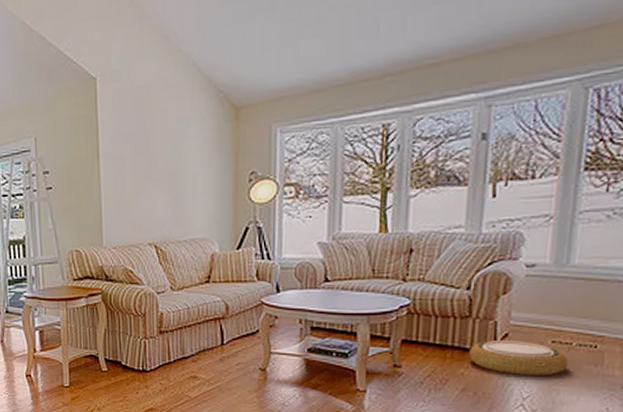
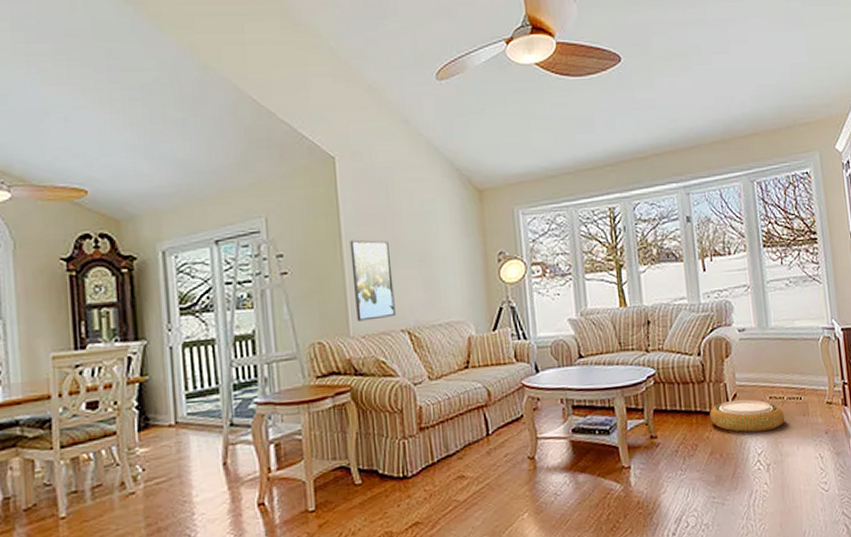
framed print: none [106,158,144,234] -> present [350,239,396,322]

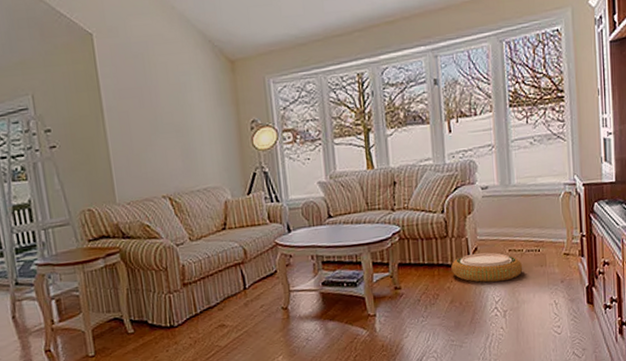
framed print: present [350,239,396,322] -> none [111,113,157,190]

